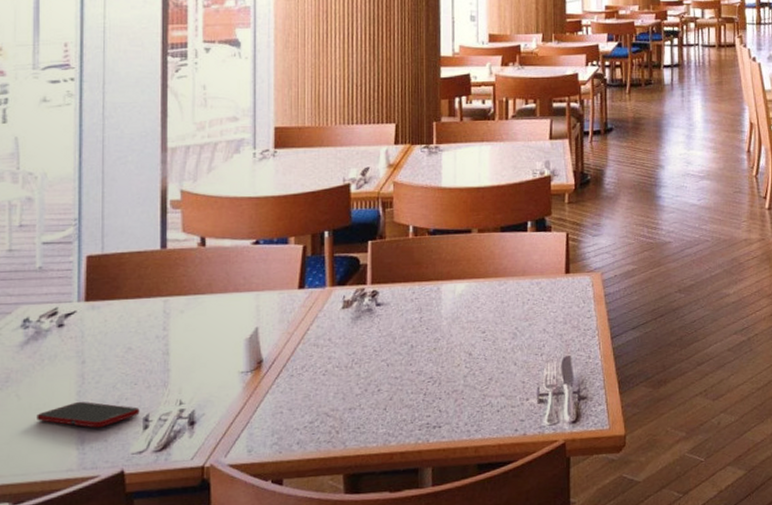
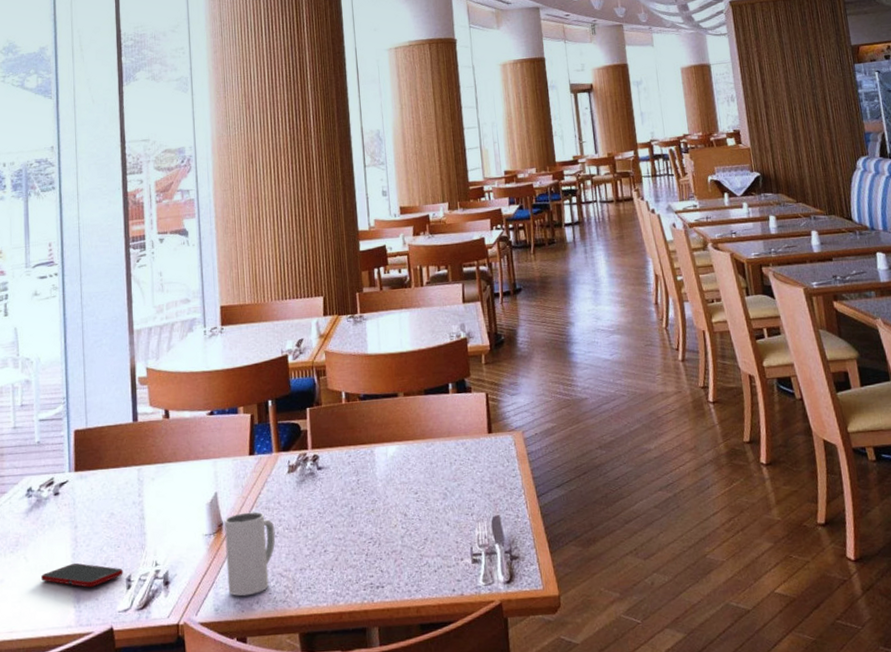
mug: none [265,348,323,437] -> present [224,511,276,596]

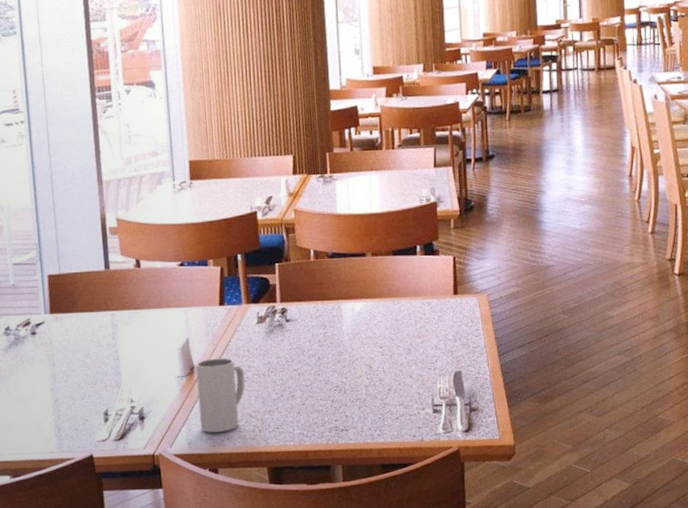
cell phone: present [41,563,123,588] -> none [23,396,101,419]

